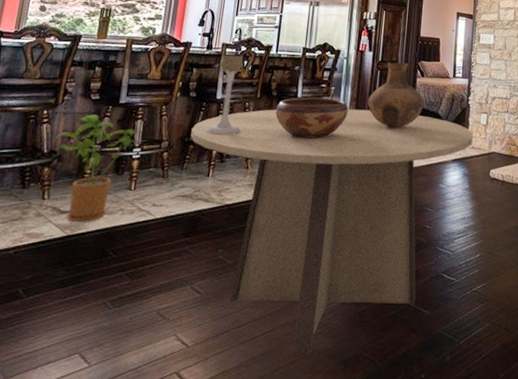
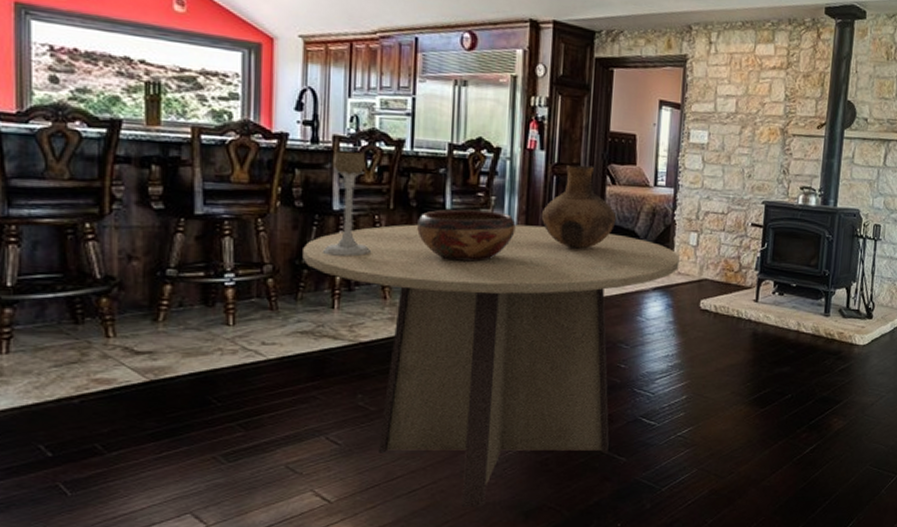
house plant: present [52,114,136,223] -> none [106,229,224,366]

